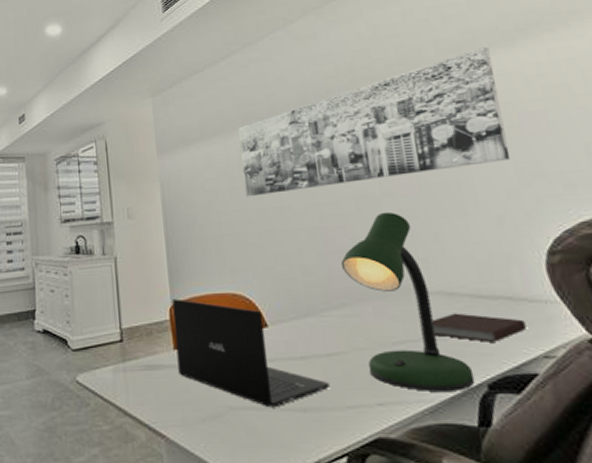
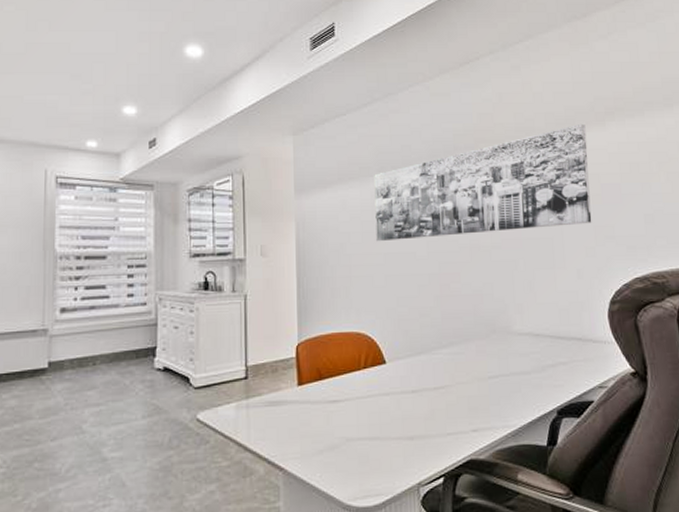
laptop: present [172,298,330,408] -> none [299,336,435,438]
desk lamp: present [340,211,475,391] -> none [453,262,548,418]
notebook: present [431,313,526,342] -> none [521,351,589,376]

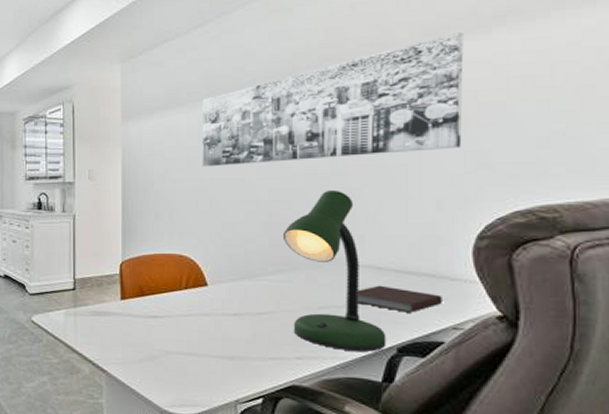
desk lamp: none [453,262,548,418] -> present [282,189,387,352]
notebook: none [521,351,589,376] -> present [357,285,442,313]

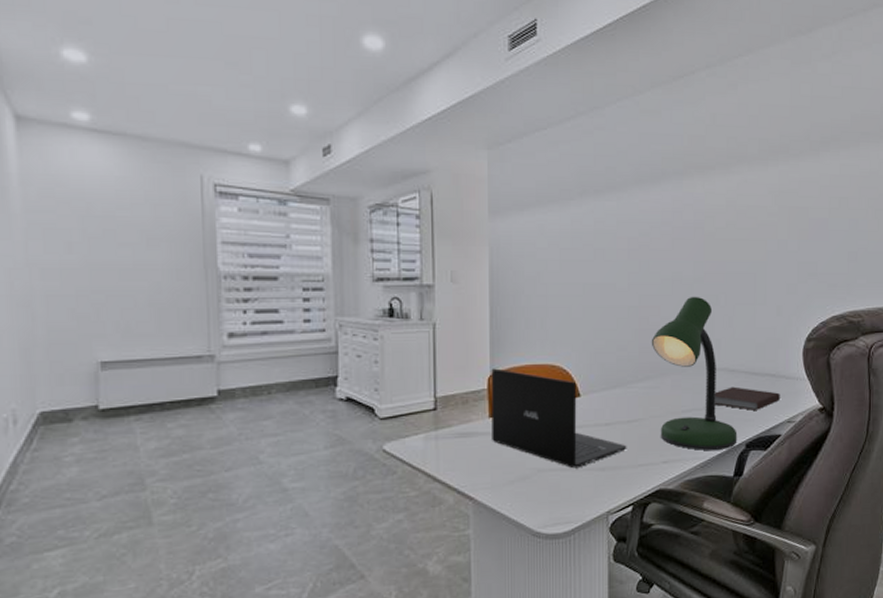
laptop: none [123,256,257,355] -> present [491,368,627,469]
wall art: present [202,31,464,167] -> none [575,152,799,271]

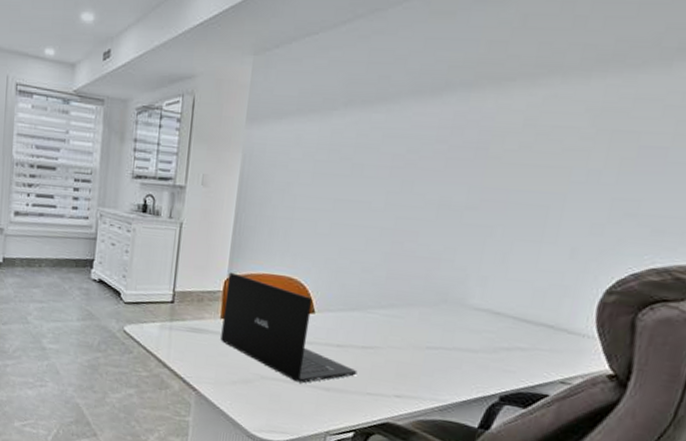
desk lamp: present [651,296,738,450] -> none [397,224,492,397]
notebook: present [714,386,780,410] -> none [468,331,557,363]

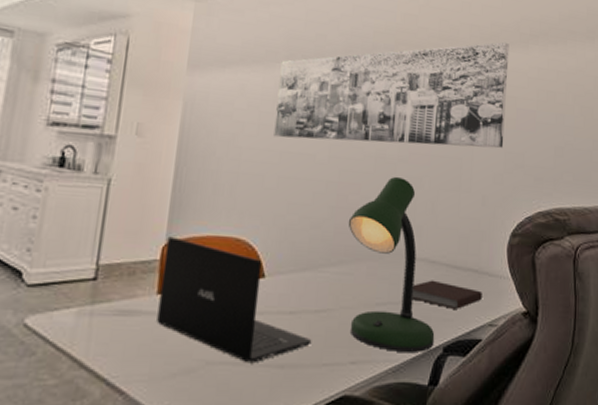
wall art: none [328,61,641,195] -> present [274,41,509,149]
desk lamp: none [397,224,492,397] -> present [348,176,435,352]
notebook: none [468,331,557,363] -> present [412,280,482,309]

